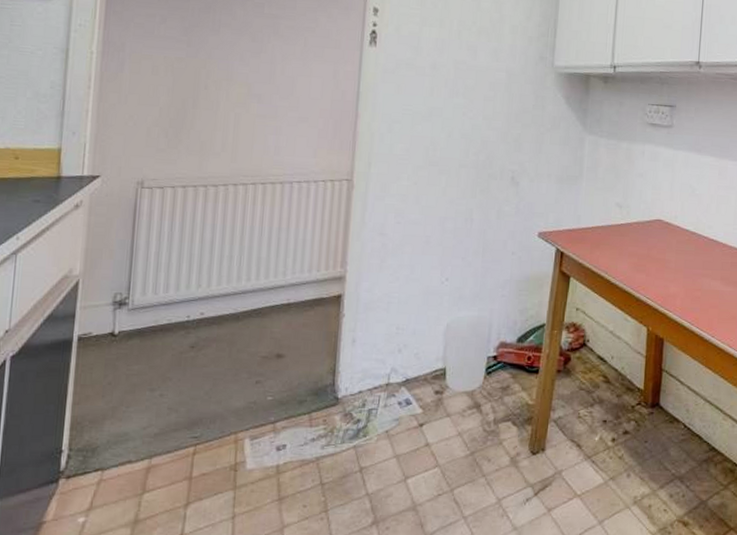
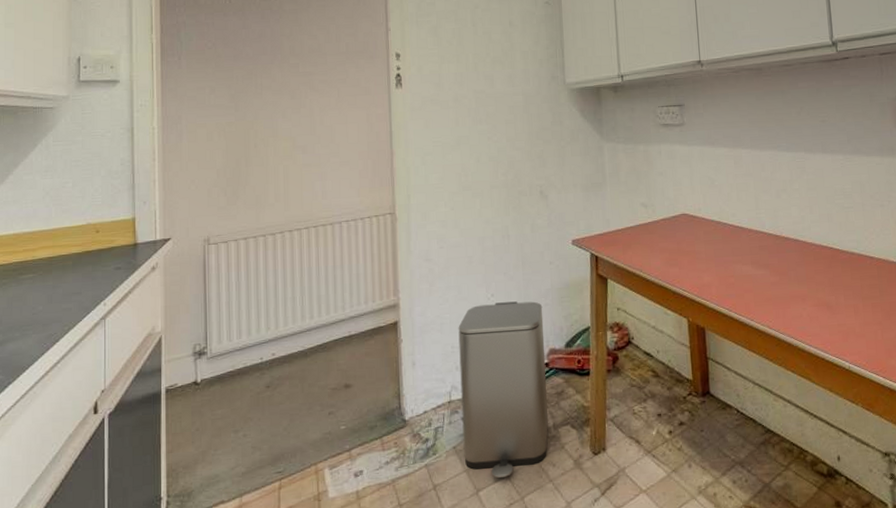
pedal bin: none [396,288,499,468] -> present [458,301,549,479]

